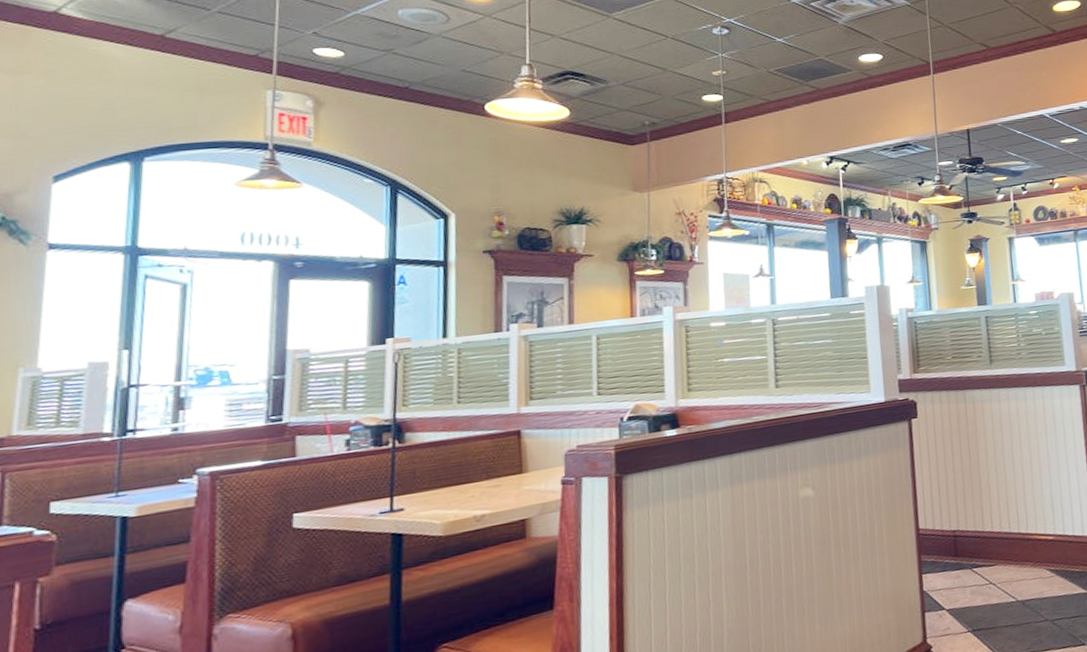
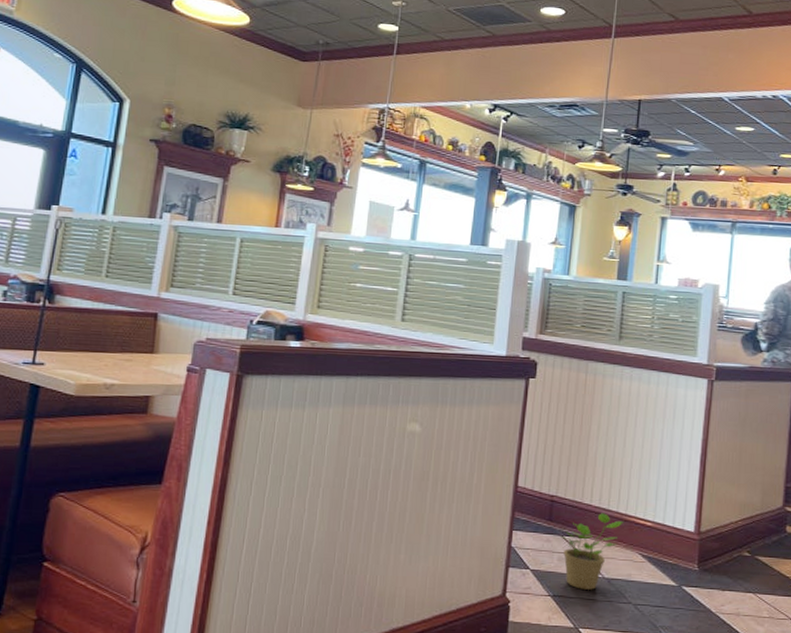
potted plant: none [969,536,1027,618] -> present [561,513,624,590]

